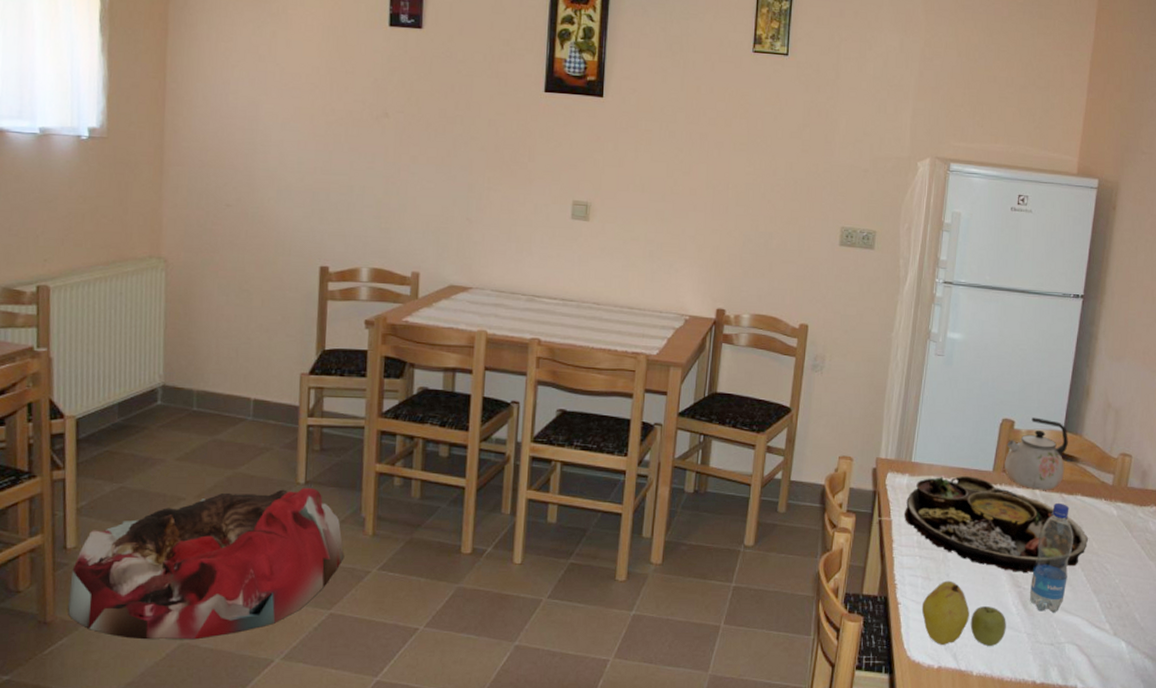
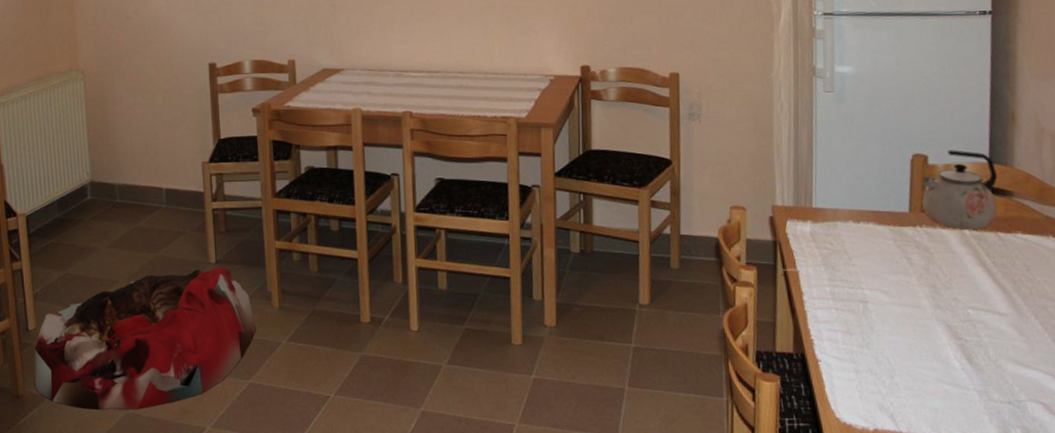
food platter: present [903,475,1089,572] -> none [811,218,1039,323]
fruit: present [921,580,970,645] -> none [845,334,904,405]
fruit: present [970,606,1006,646] -> none [905,361,951,406]
bottle: present [1029,502,1073,613] -> none [973,242,1020,367]

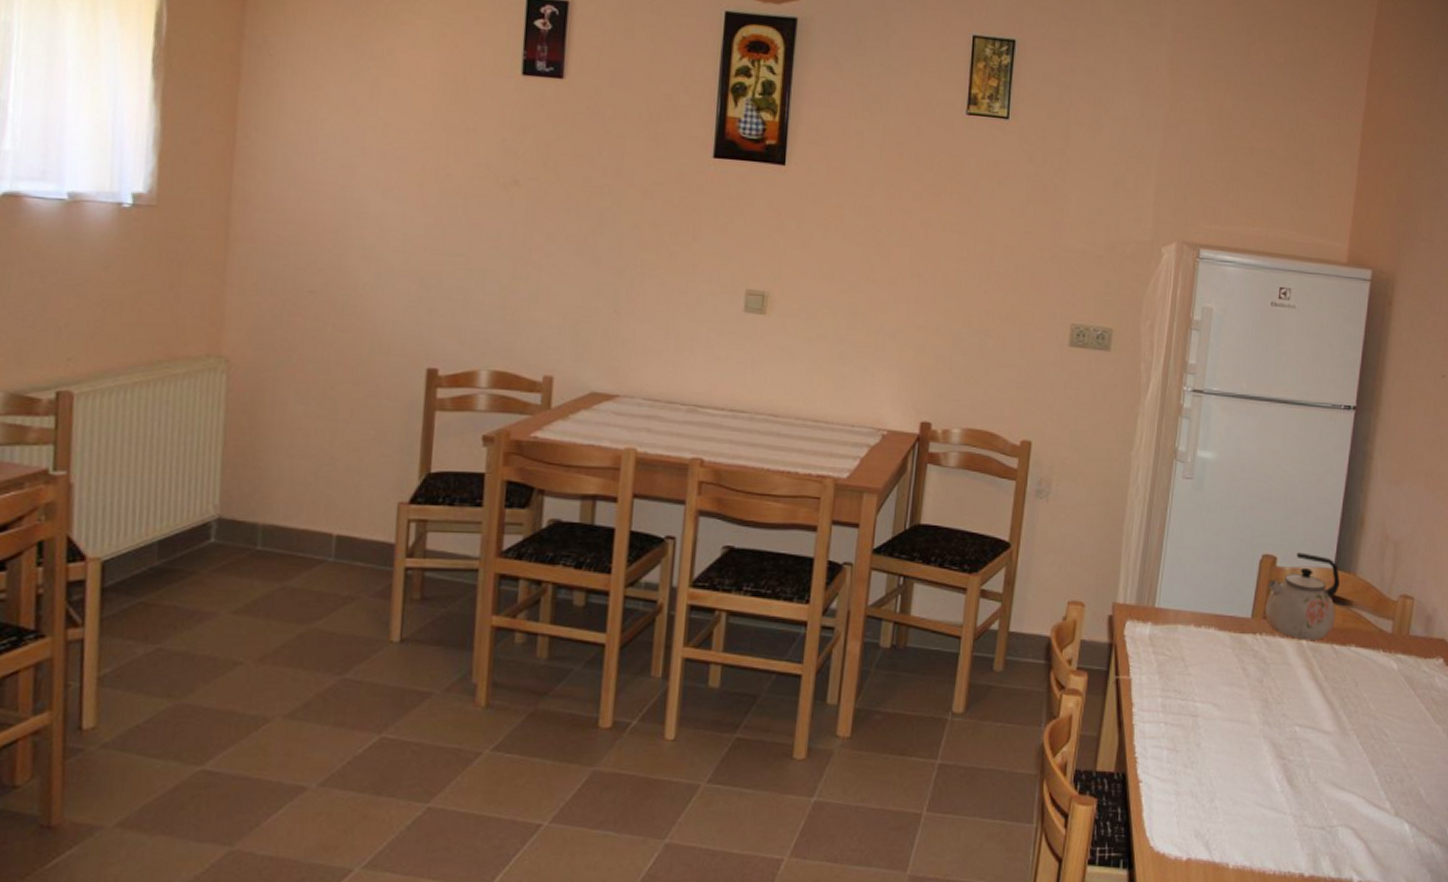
dog bed: present [34,266,257,410] -> none [80,646,449,846]

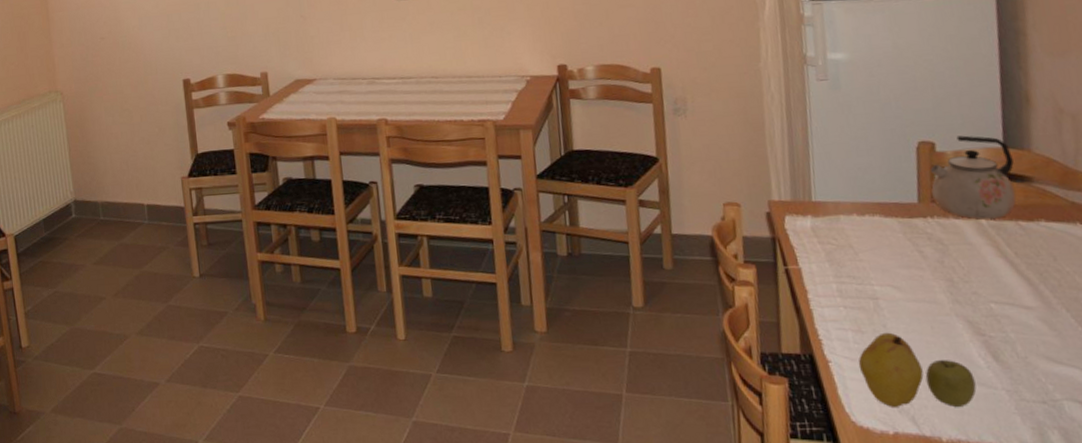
fruit: none [1167,752,1225,832] -> present [858,332,924,407]
fruit: none [1225,783,1268,832] -> present [925,360,977,407]

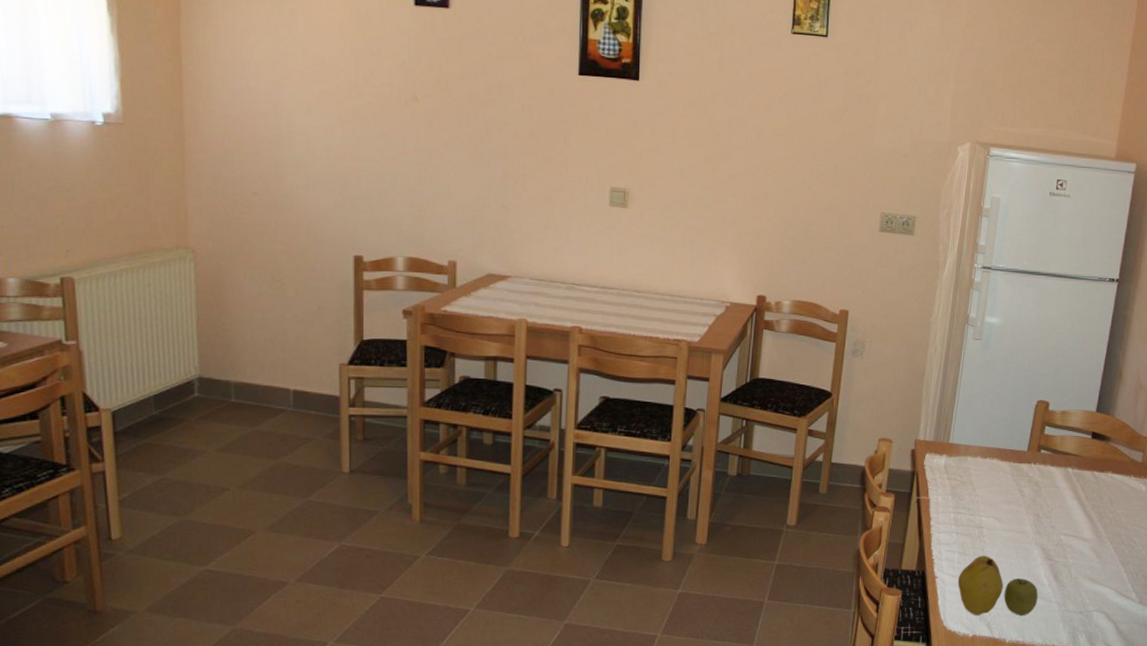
kettle: present [930,135,1017,219] -> none [1039,399,1101,468]

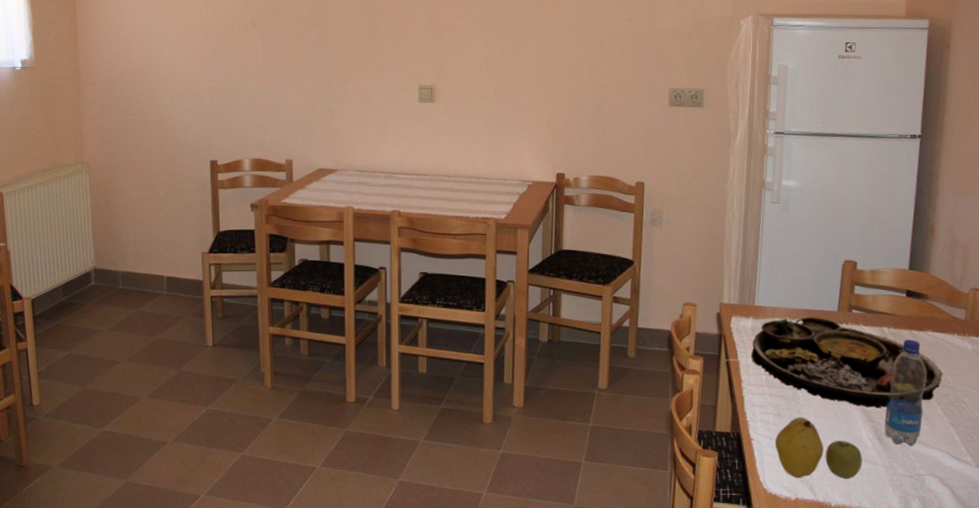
food platter: none [941,455,1118,546] -> present [750,316,943,408]
bottle: none [1060,480,1103,583] -> present [884,339,927,446]

